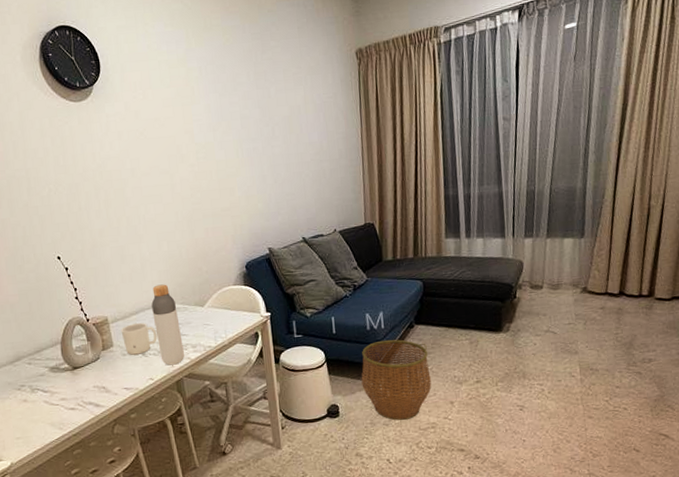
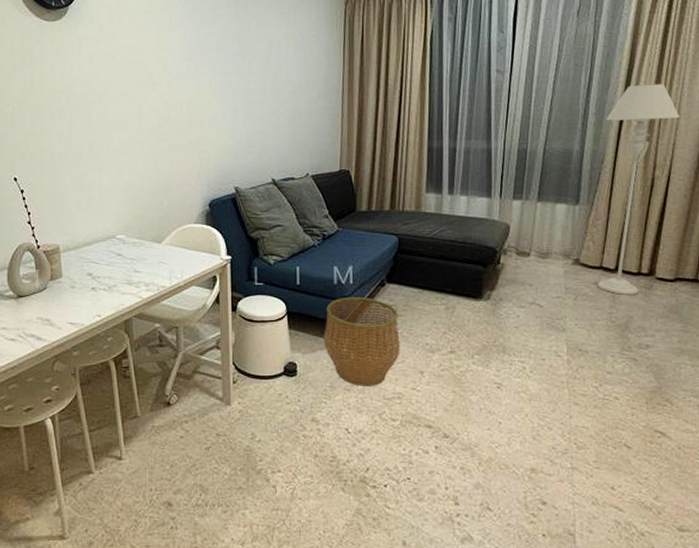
mug: present [121,322,158,355] -> none [72,254,109,288]
bottle: present [151,284,184,366] -> none [106,216,136,303]
floor lamp: none [604,119,670,317] -> present [597,84,679,295]

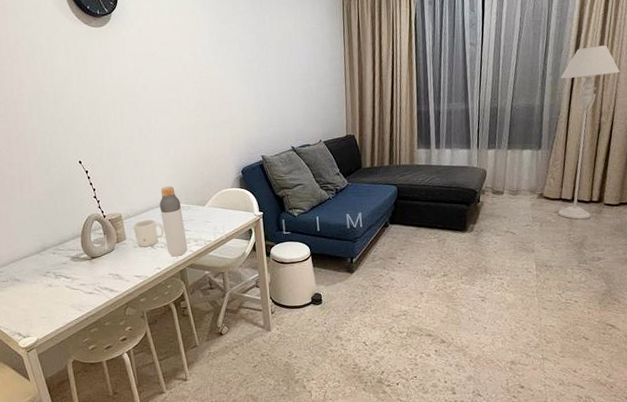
mug: none [72,254,109,288] -> present [133,219,164,247]
bottle: none [106,216,136,303] -> present [159,186,187,257]
basket: present [323,296,400,386] -> none [341,237,404,308]

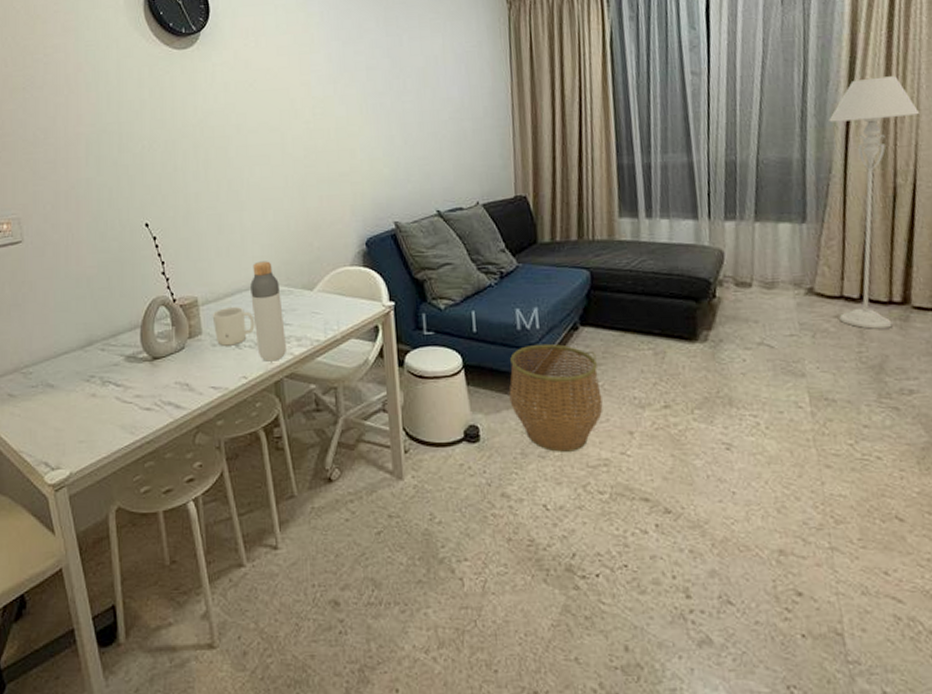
basket: none [341,237,404,308] -> present [509,343,603,452]

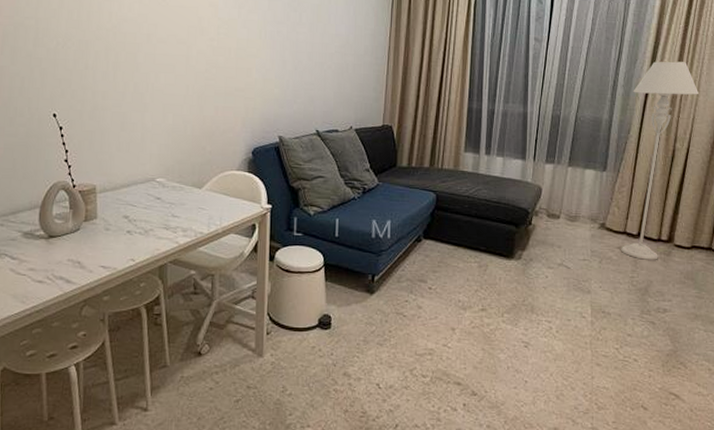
mug: present [212,306,255,346] -> none [108,196,147,231]
bottle: present [250,261,286,362] -> none [145,158,173,248]
basket: present [509,343,603,452] -> none [359,251,434,342]

